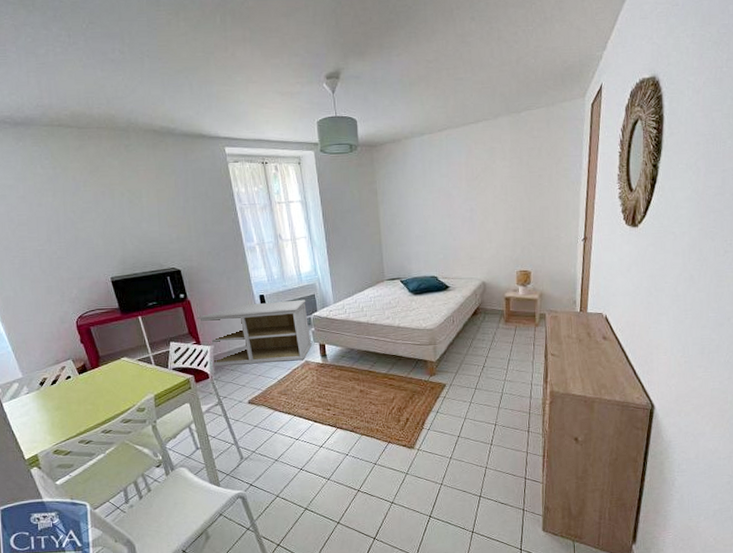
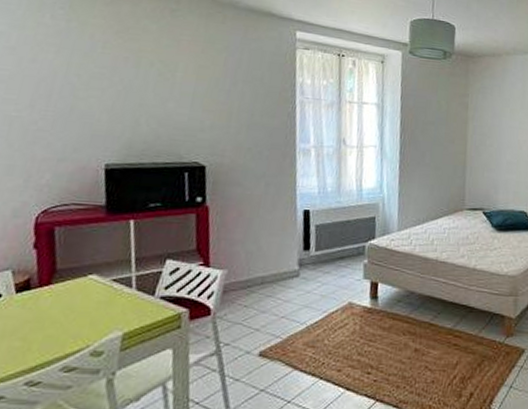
storage cabinet: present [197,299,312,367] -> none [213,219,363,301]

